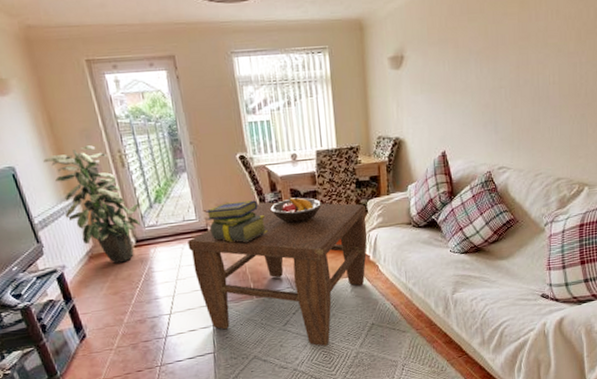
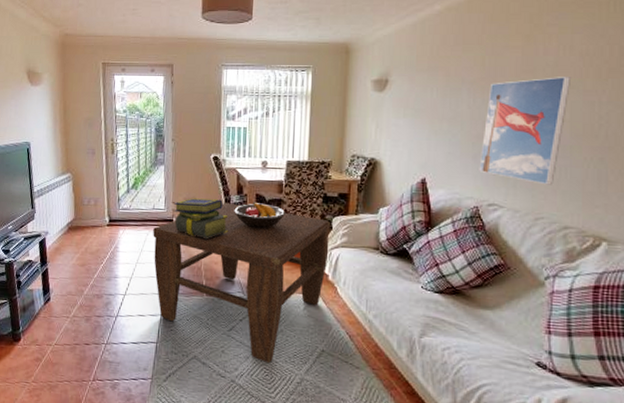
indoor plant: present [43,145,141,264] -> none [52,132,119,238]
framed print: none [489,41,559,144] -> present [479,77,572,185]

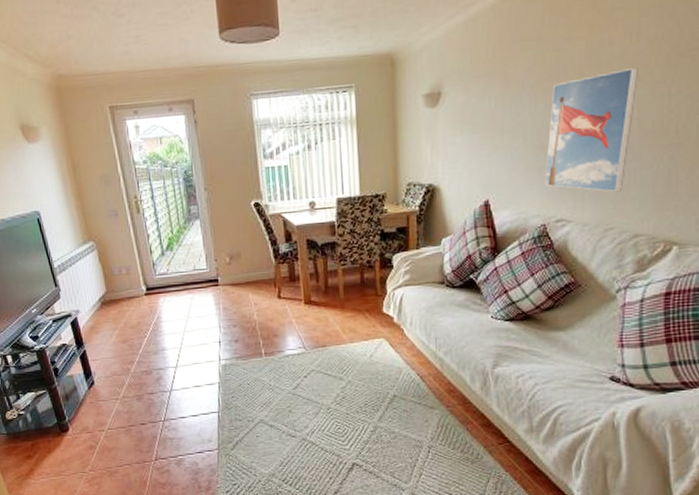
coffee table: present [153,202,331,364] -> none [197,252,392,417]
stack of books: present [174,198,228,239] -> none [217,250,280,295]
fruit bowl: present [234,201,286,228] -> none [284,248,342,277]

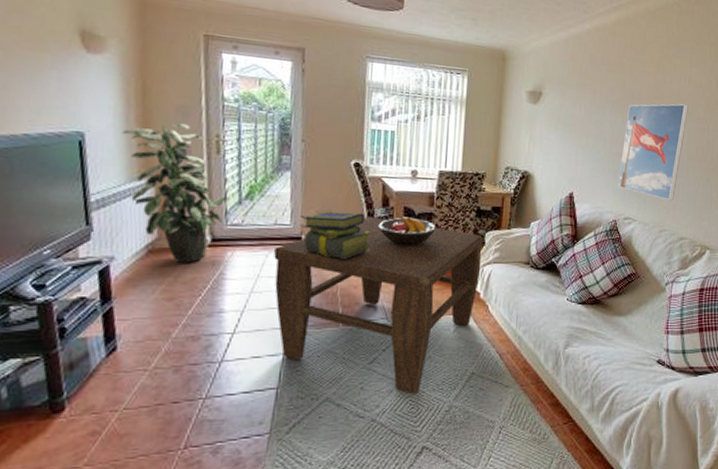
indoor plant: none [65,191,152,311] -> present [122,123,227,263]
coffee table: none [197,252,392,417] -> present [274,216,484,395]
stack of books: none [217,250,280,295] -> present [303,211,370,259]
fruit bowl: none [284,248,342,277] -> present [378,215,437,245]

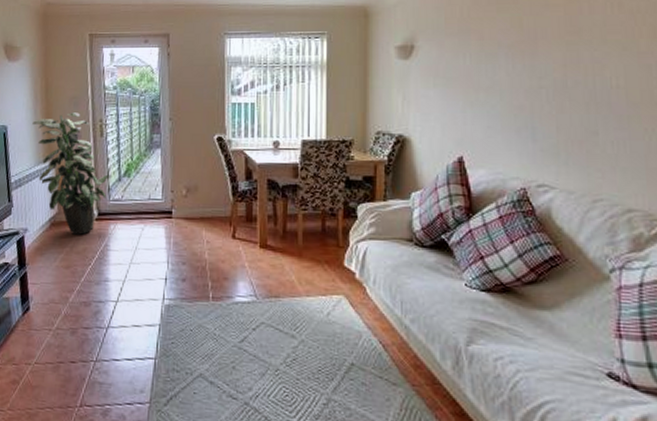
coffee table: present [274,216,484,395] -> none [149,190,356,382]
stack of books: present [303,211,370,259] -> none [173,185,236,233]
fruit bowl: present [378,215,437,245] -> none [242,188,303,219]
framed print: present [617,104,689,201] -> none [523,37,623,161]

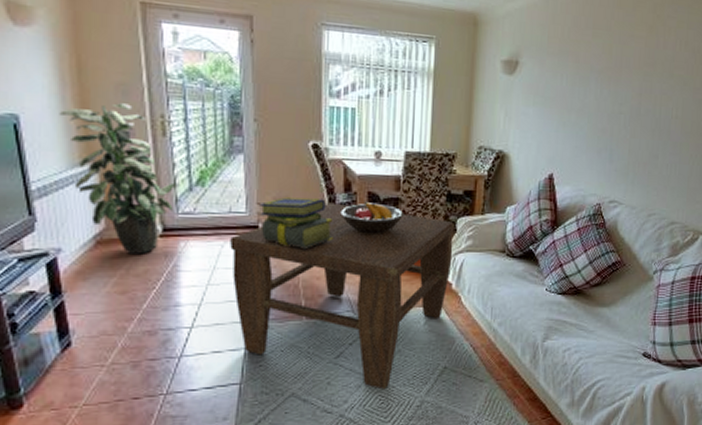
coffee table: none [149,190,356,382] -> present [230,202,456,390]
stack of books: none [173,185,236,233] -> present [260,197,333,248]
fruit bowl: none [242,188,303,219] -> present [340,201,404,233]

